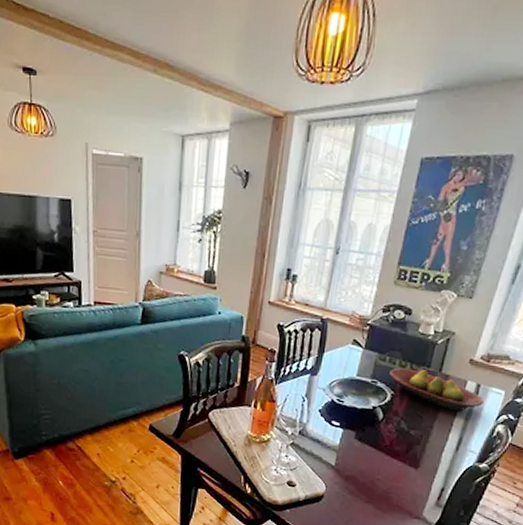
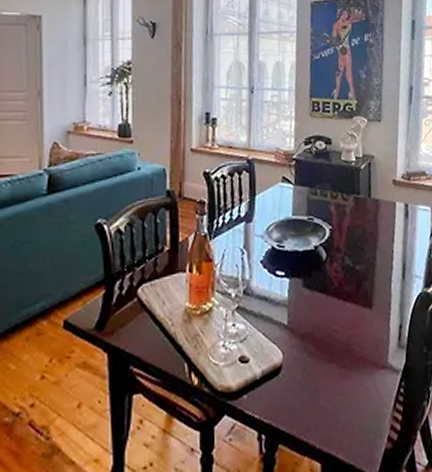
fruit bowl: present [389,367,484,412] -> none [323,198,415,236]

